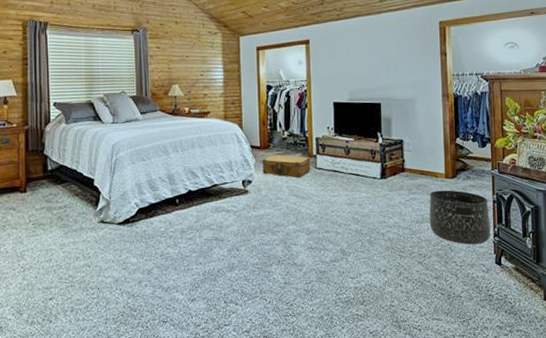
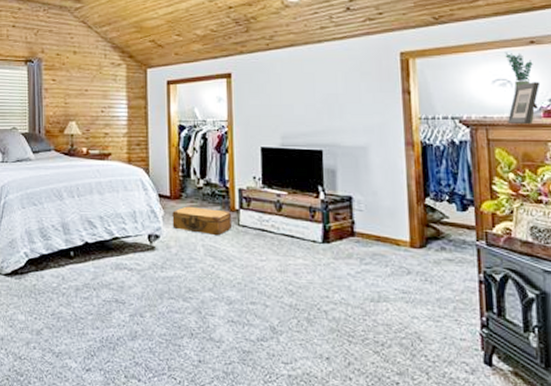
basket: present [429,190,491,245] -> none [388,262,476,336]
vase: none [513,21,533,77] -> present [504,52,535,123]
picture frame: none [515,44,538,78] -> present [508,82,541,125]

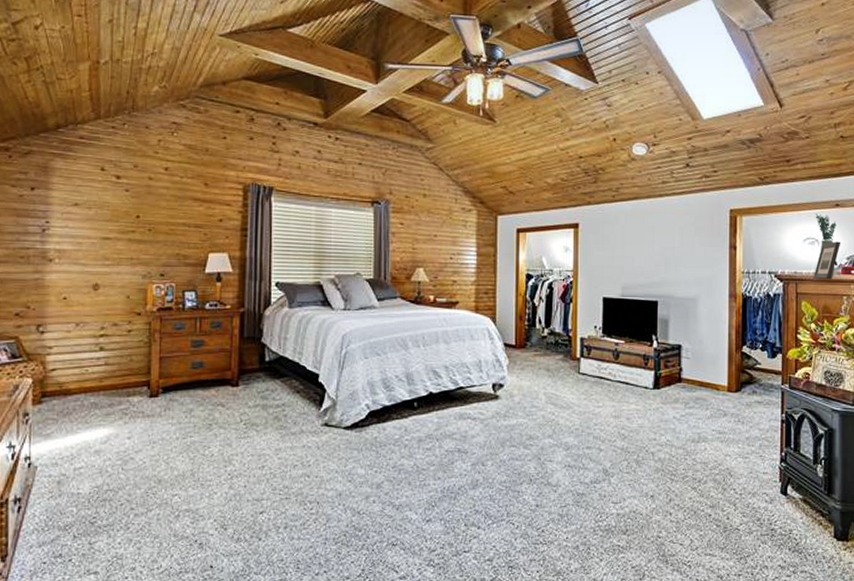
suitcase: present [172,206,233,236] -> none [516,355,573,384]

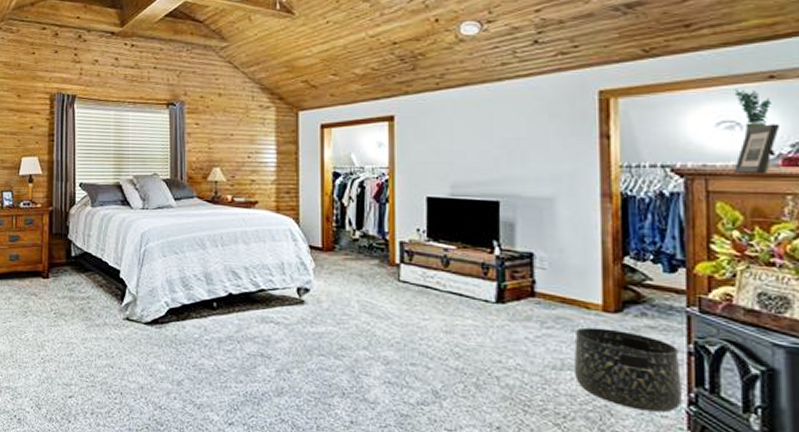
basket: none [708,405,777,470] -> present [574,327,682,413]

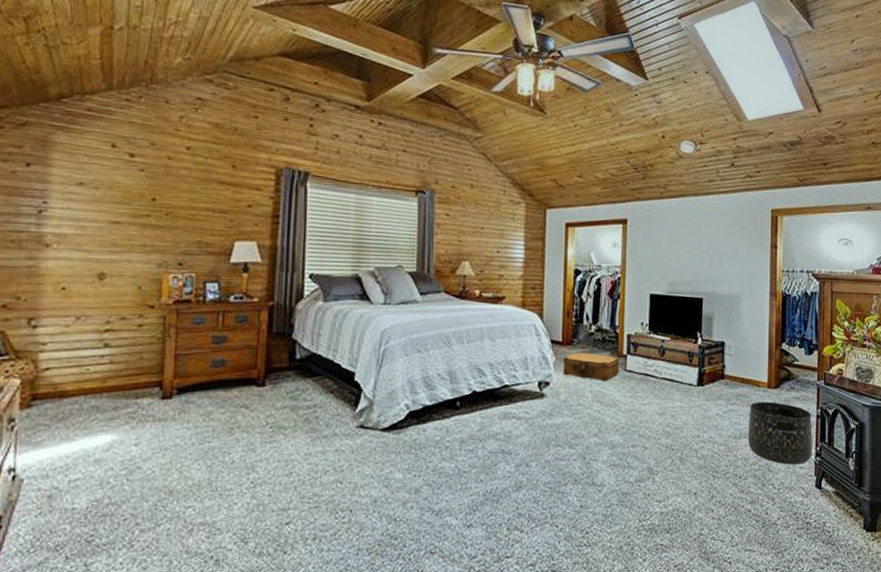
suitcase: none [324,259,392,292] -> present [563,352,620,382]
vase: present [734,89,771,173] -> none [849,215,868,279]
picture frame: present [734,124,780,175] -> none [847,242,872,280]

